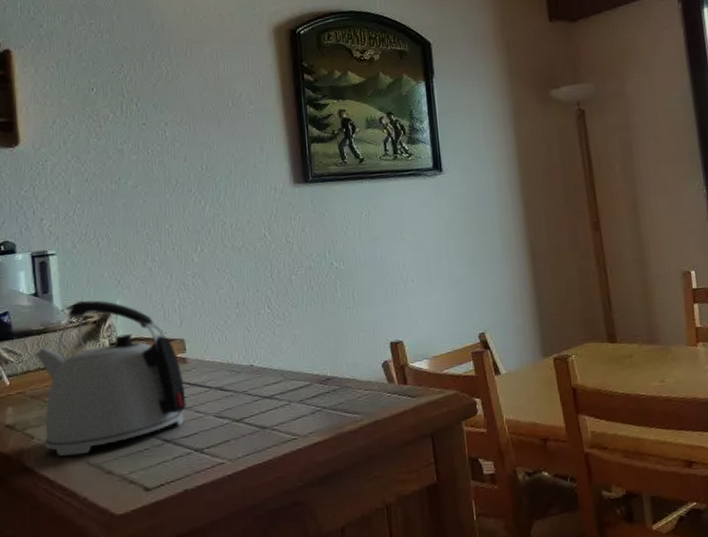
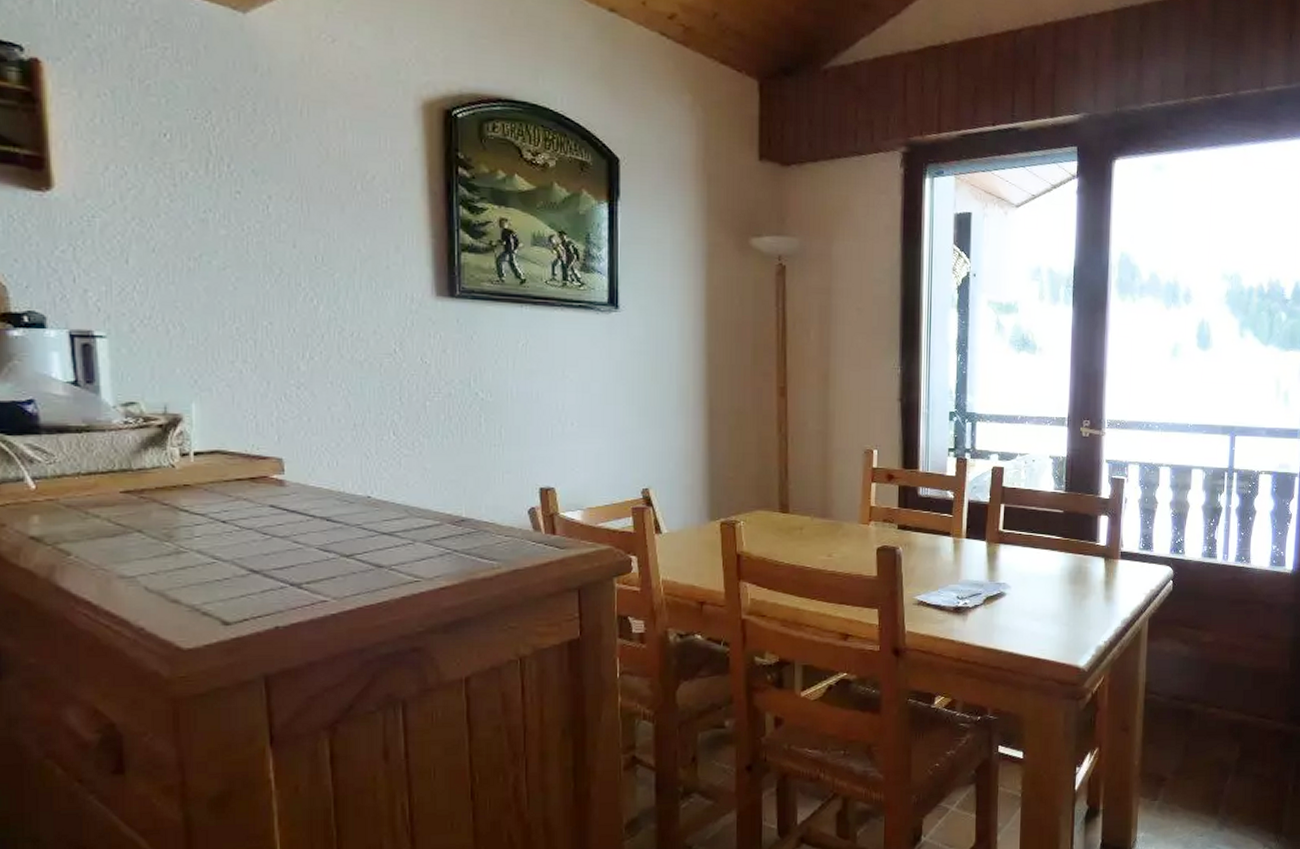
kettle: present [34,300,186,456] -> none [72,398,282,579]

